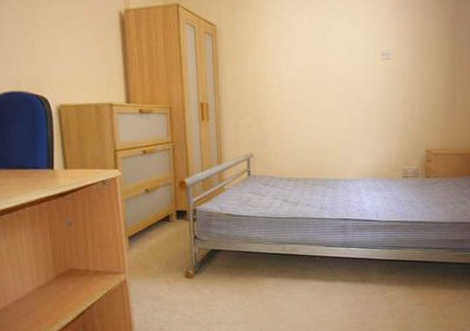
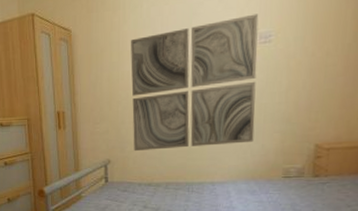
wall art: none [272,34,381,147] -> present [131,13,259,152]

